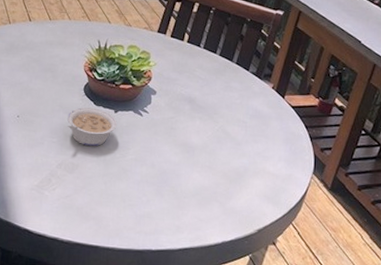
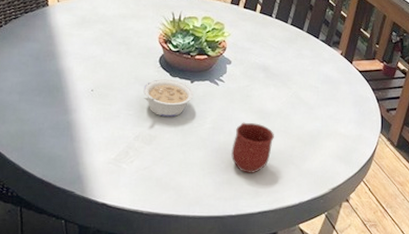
mug: none [153,155,198,208] -> present [231,122,274,173]

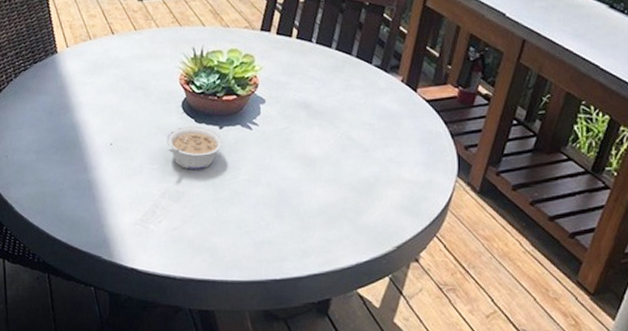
mug: present [231,122,274,173] -> none [271,171,322,231]

